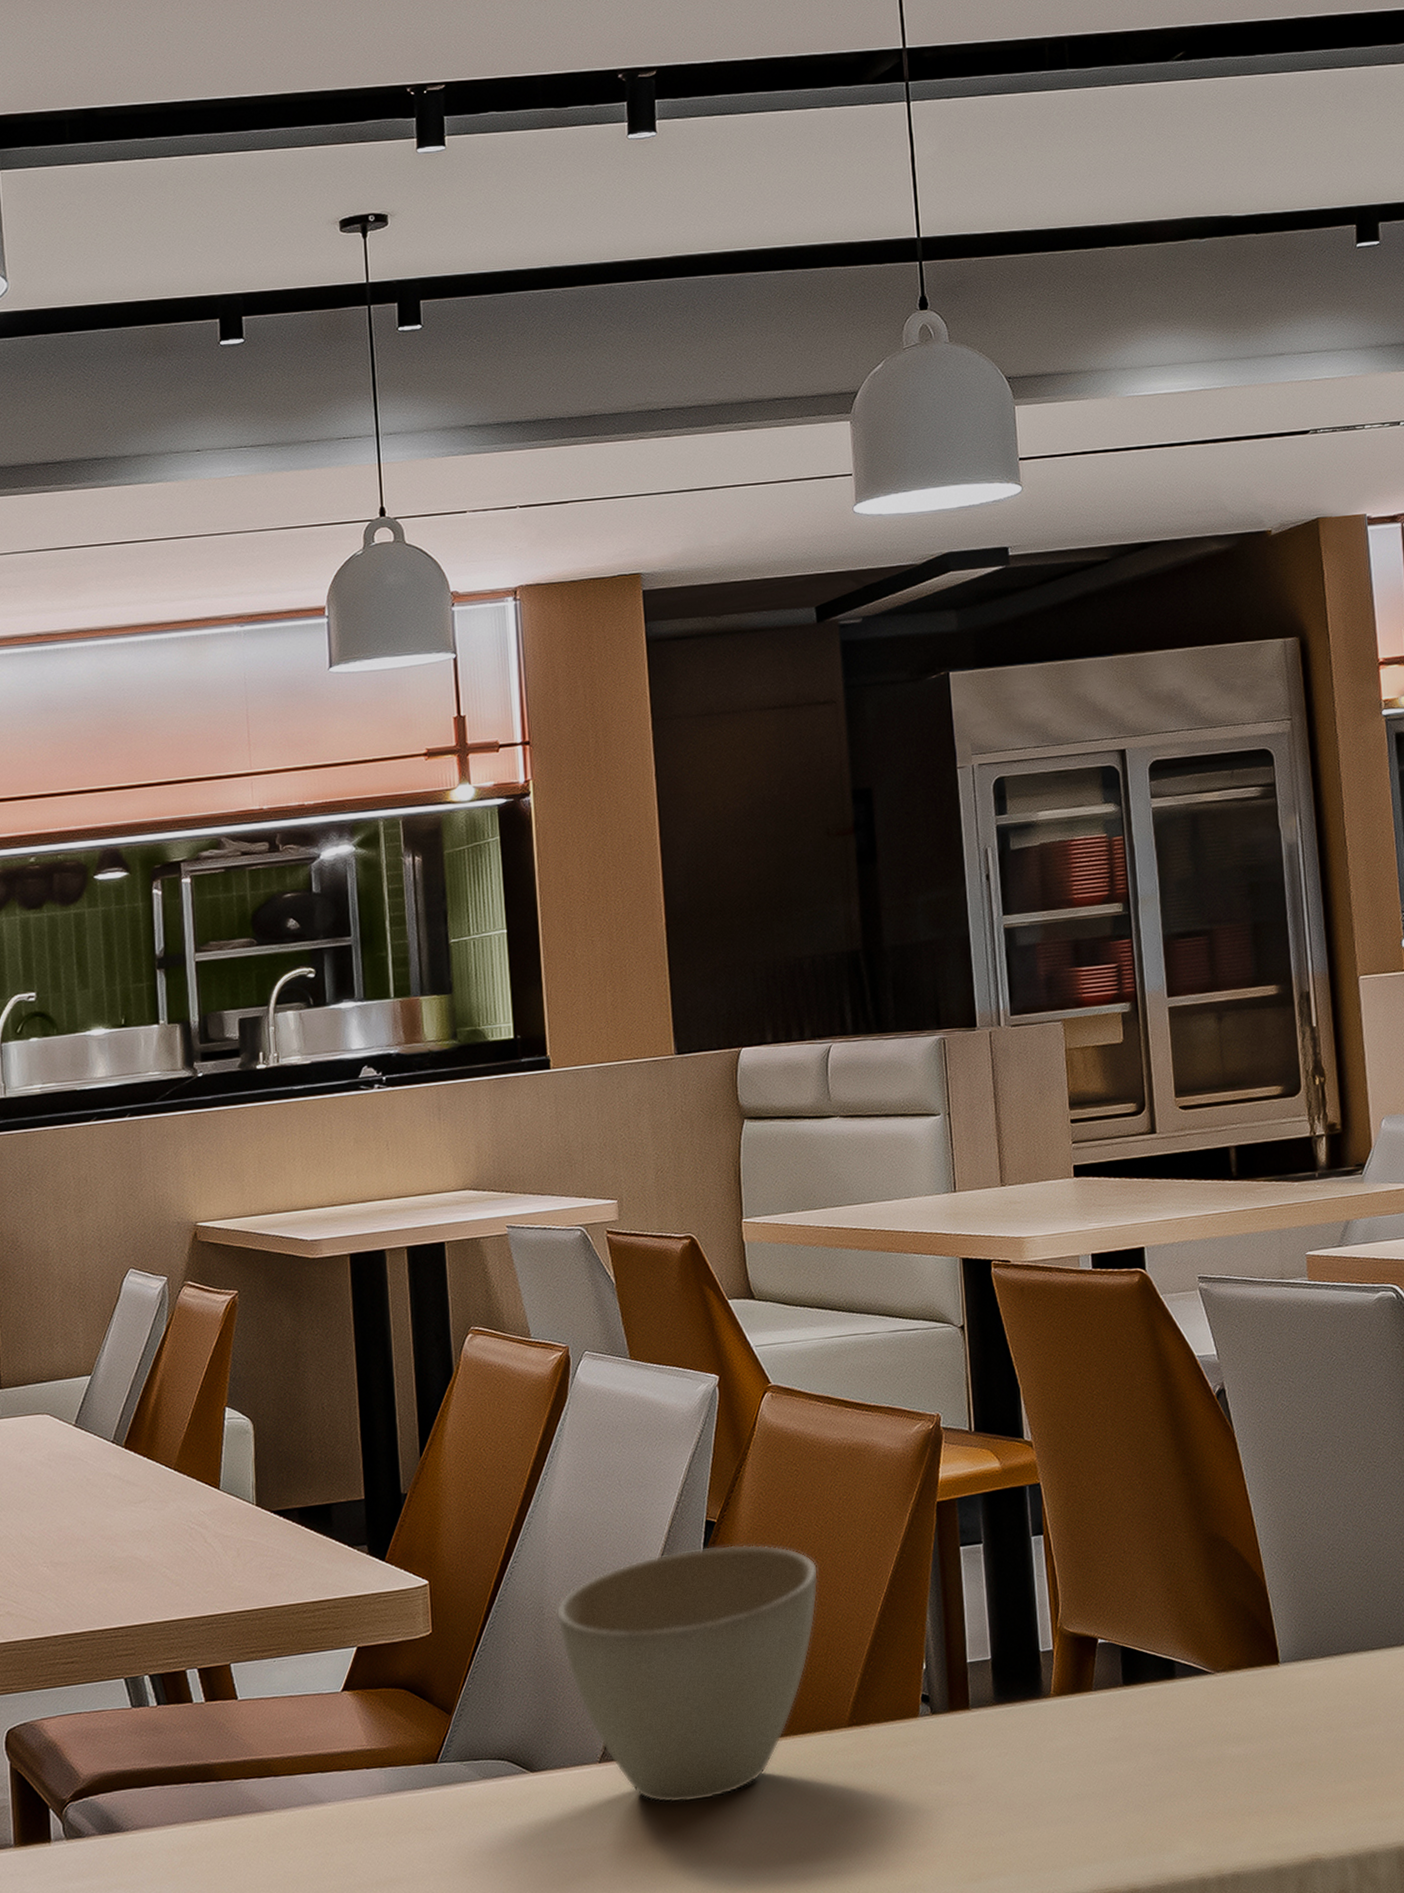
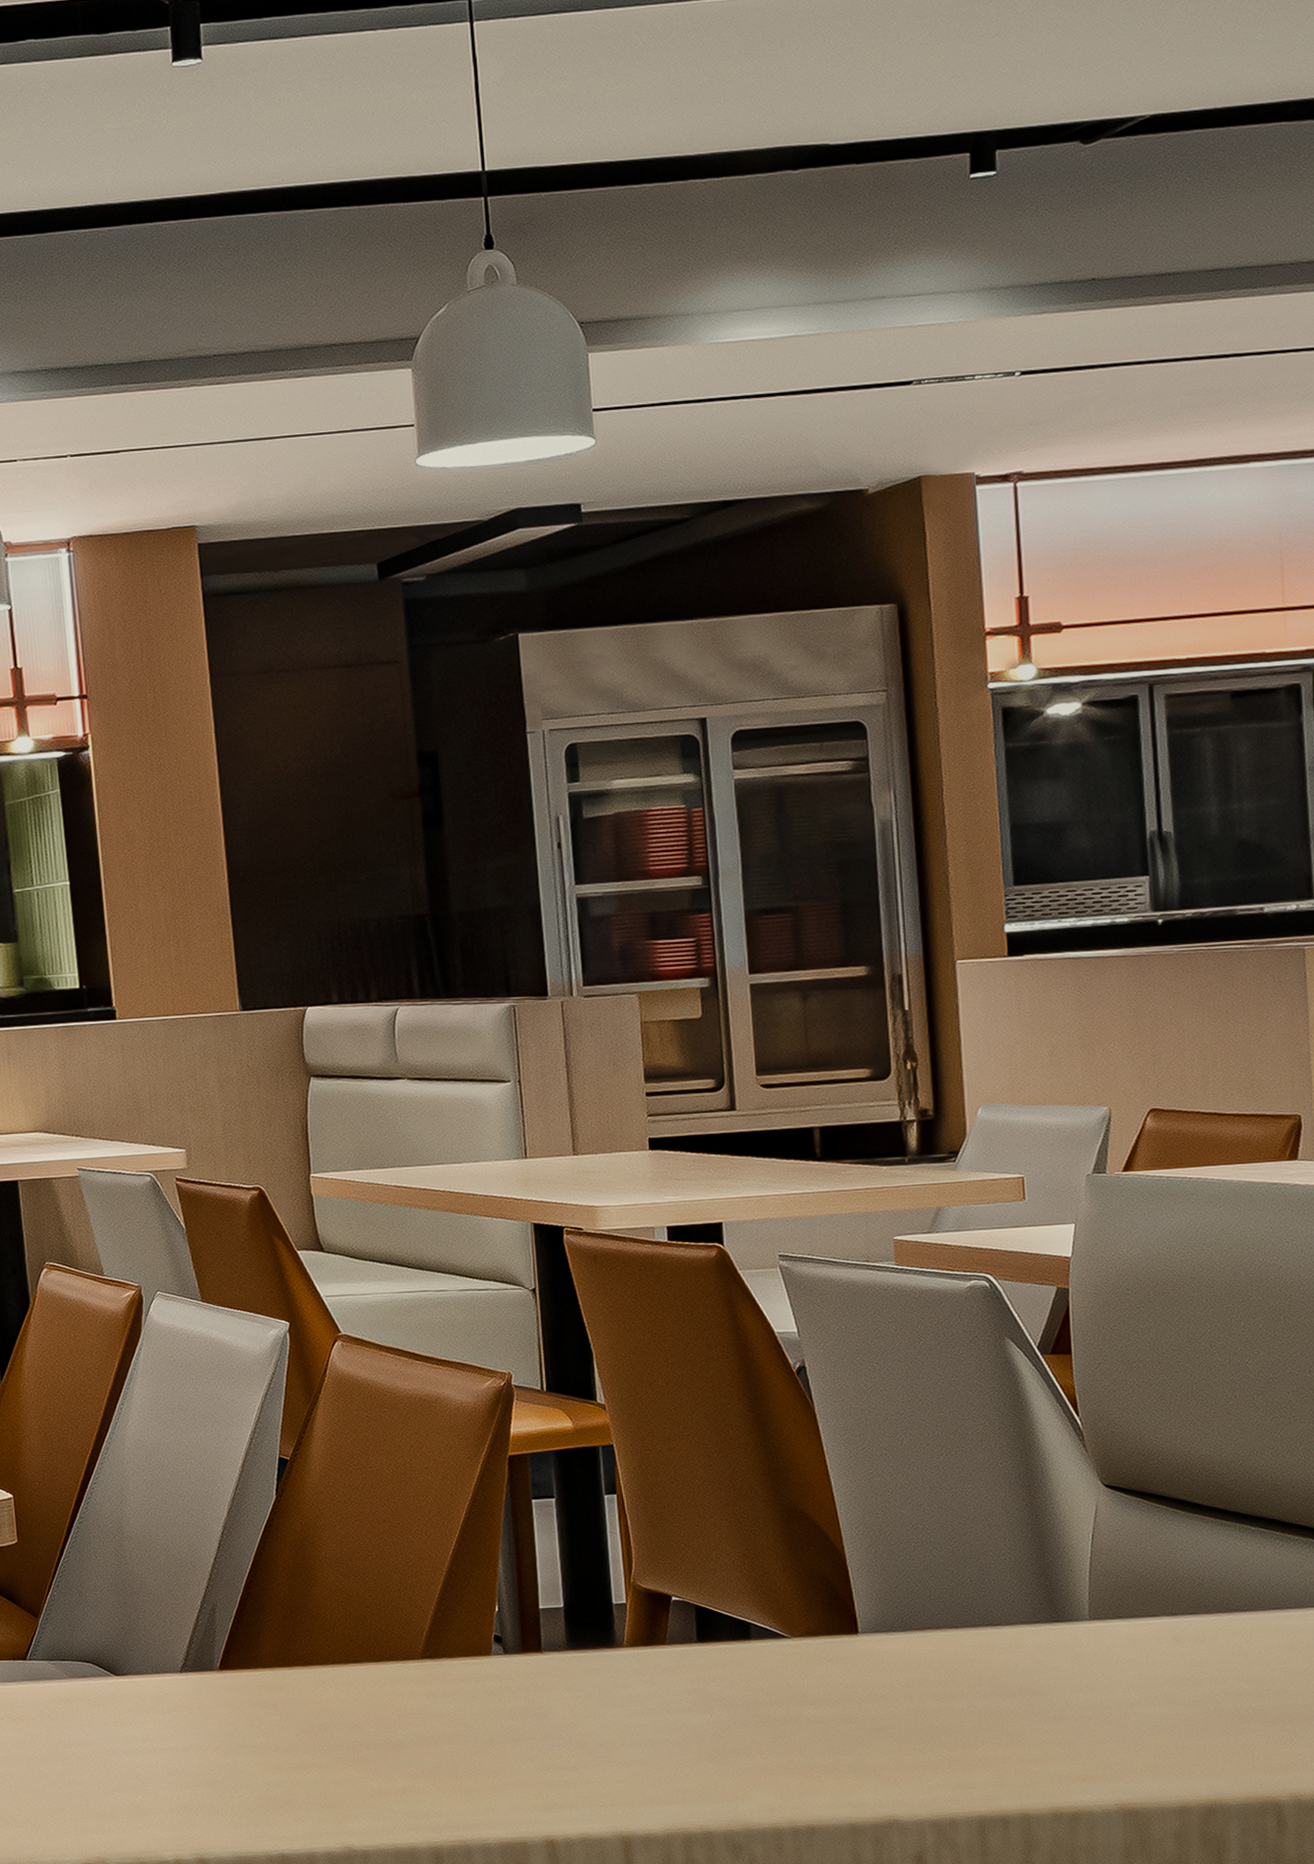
cup: present [556,1544,819,1803] -> none [135,1481,391,1715]

